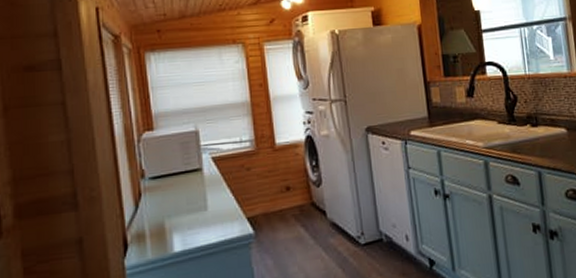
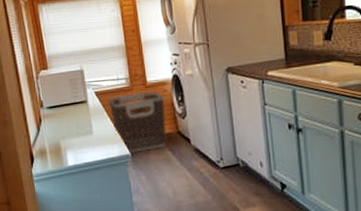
clothes hamper: none [229,155,299,232] -> present [109,91,167,153]

